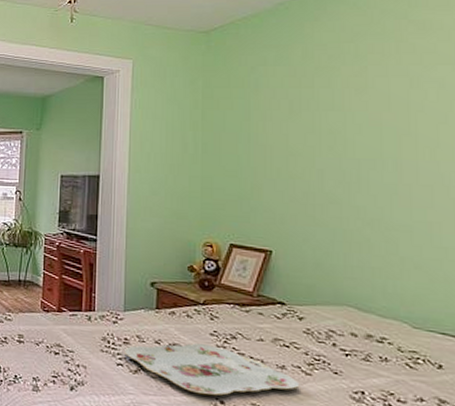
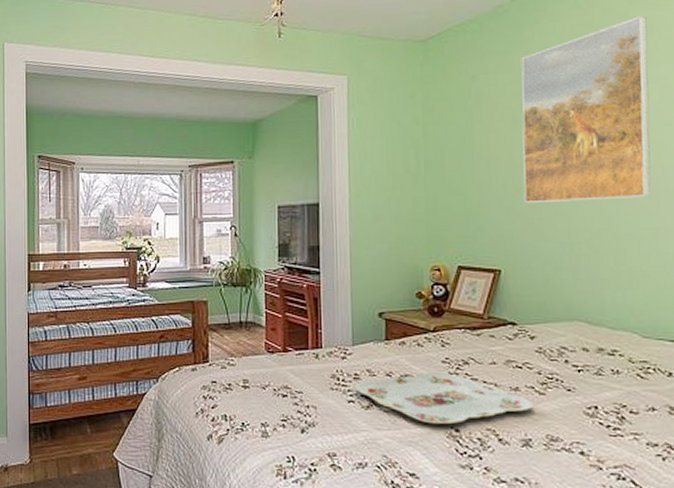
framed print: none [297,19,426,192] -> present [521,16,651,204]

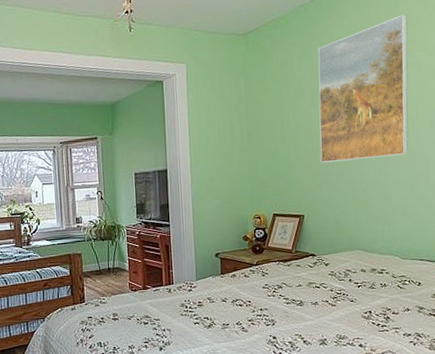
serving tray: present [355,373,534,425] -> none [199,296,328,335]

